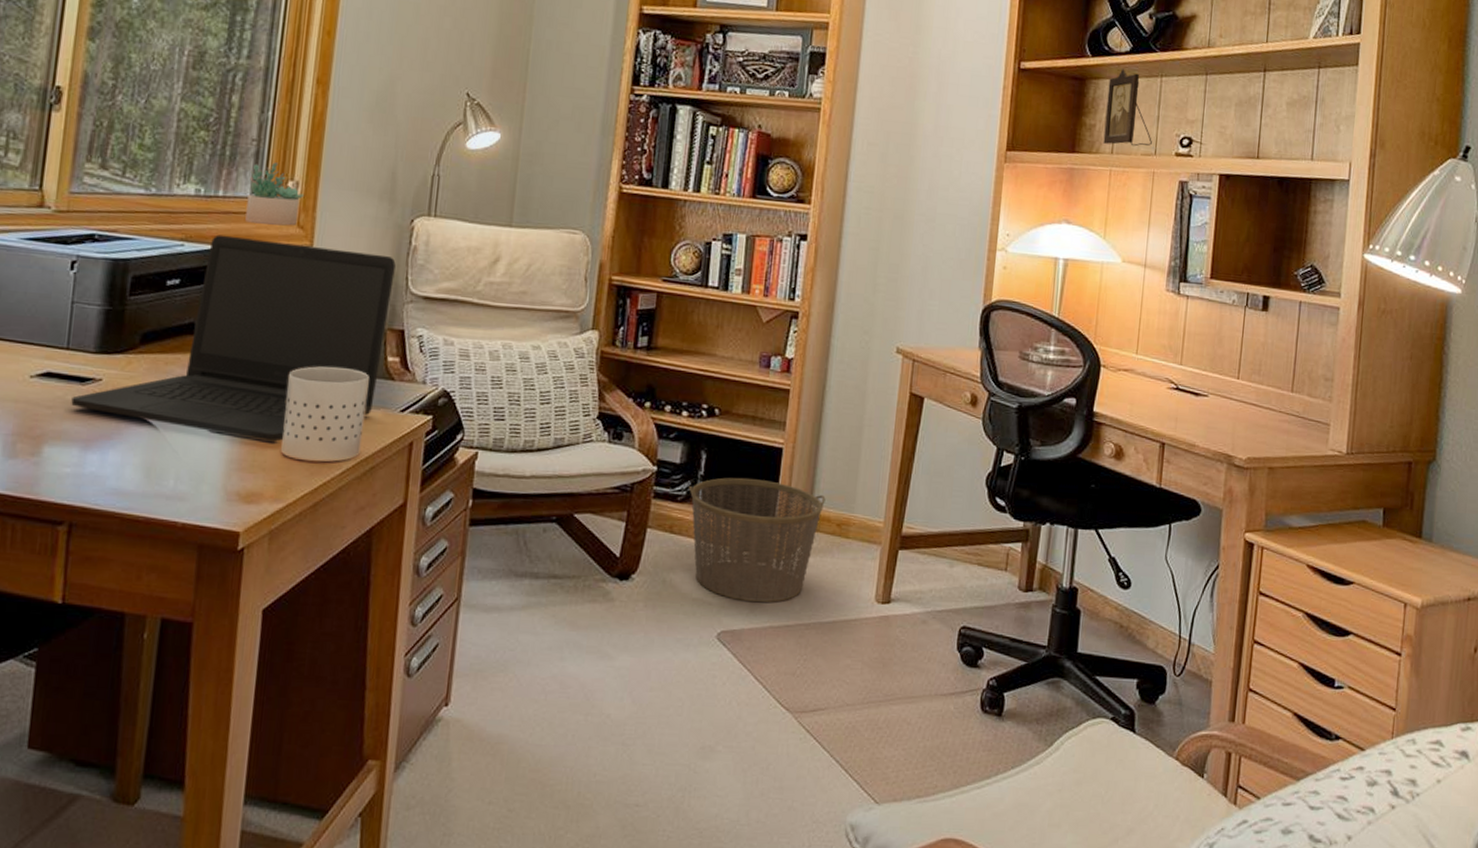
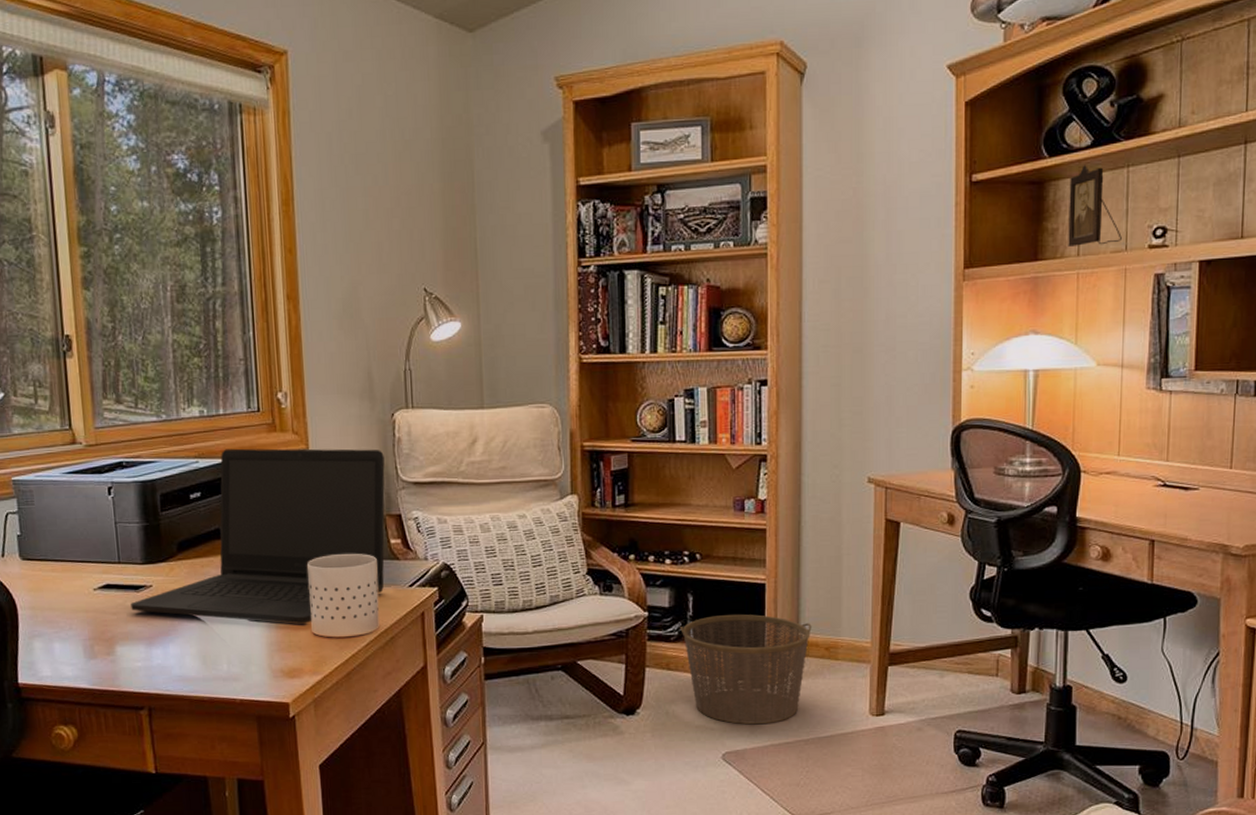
succulent plant: present [245,162,305,226] -> none [243,377,294,435]

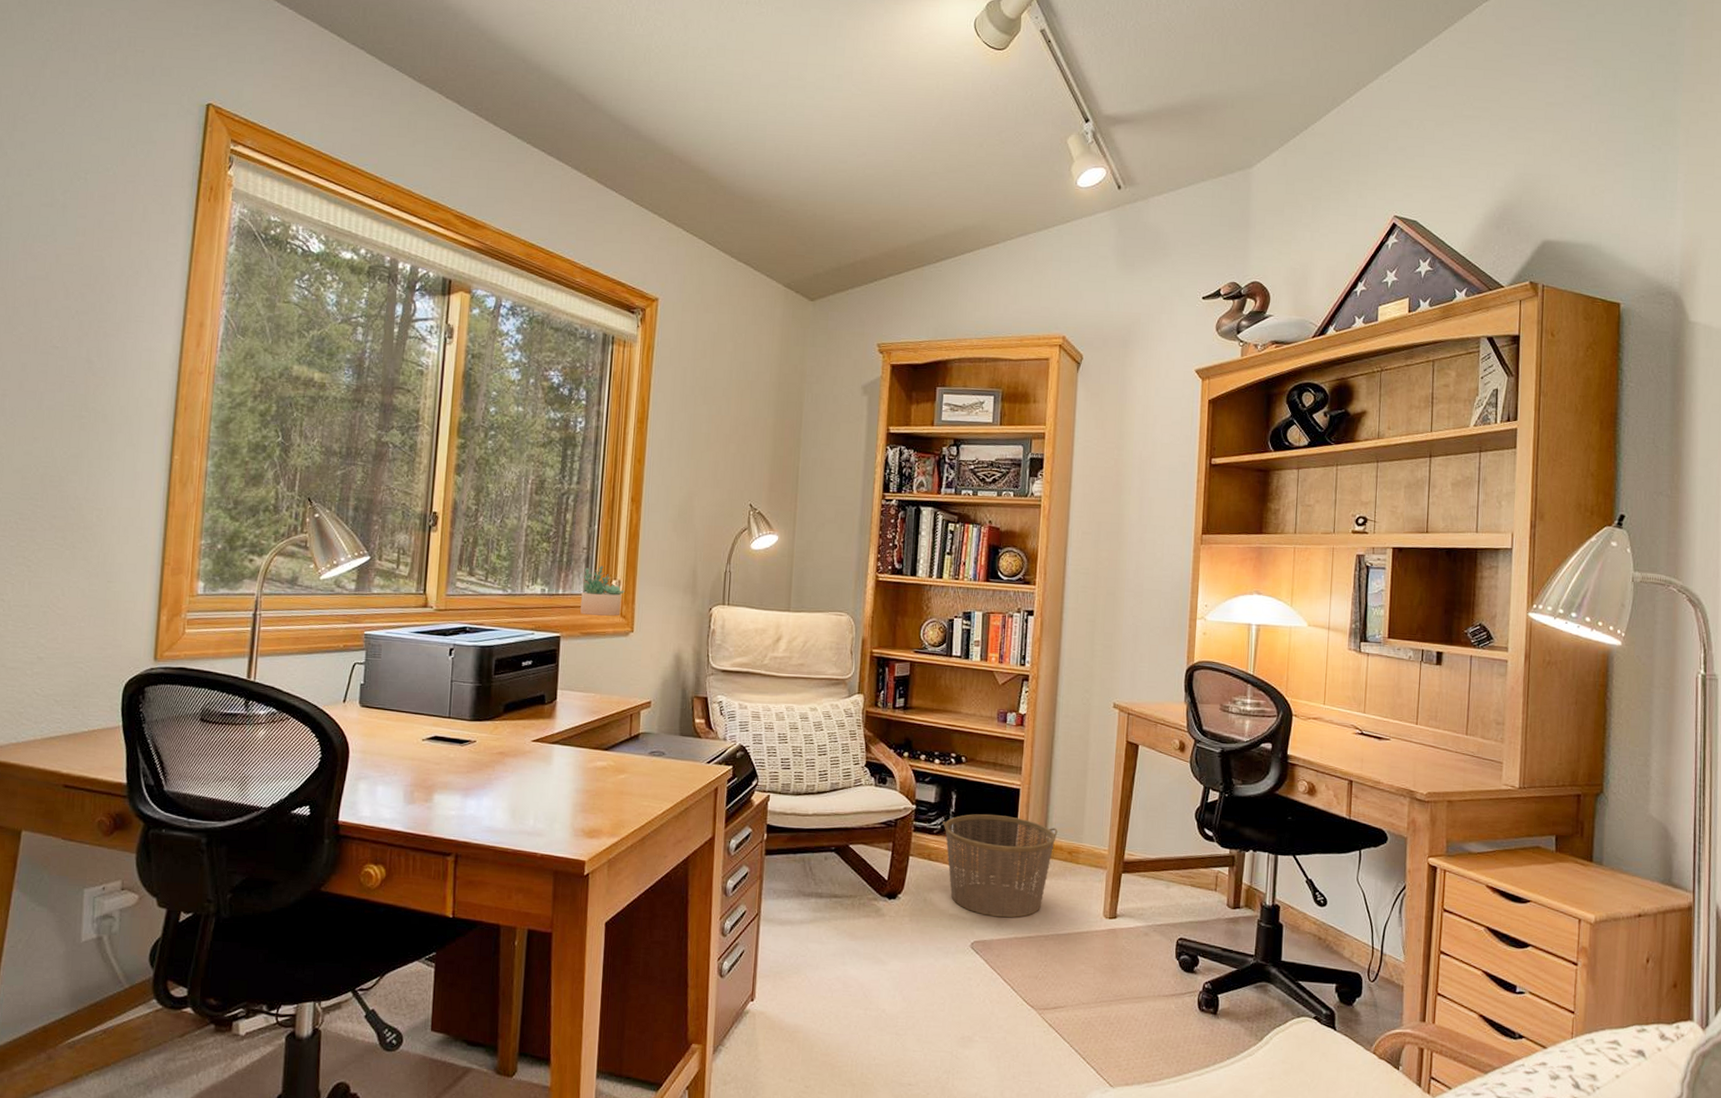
laptop: present [130,448,385,624] -> none [453,624,699,789]
succulent plant: none [243,377,294,435] -> present [580,566,626,616]
mug: present [306,553,381,638] -> none [614,727,681,805]
photo frame: present [1068,165,1122,247] -> none [1287,460,1331,527]

